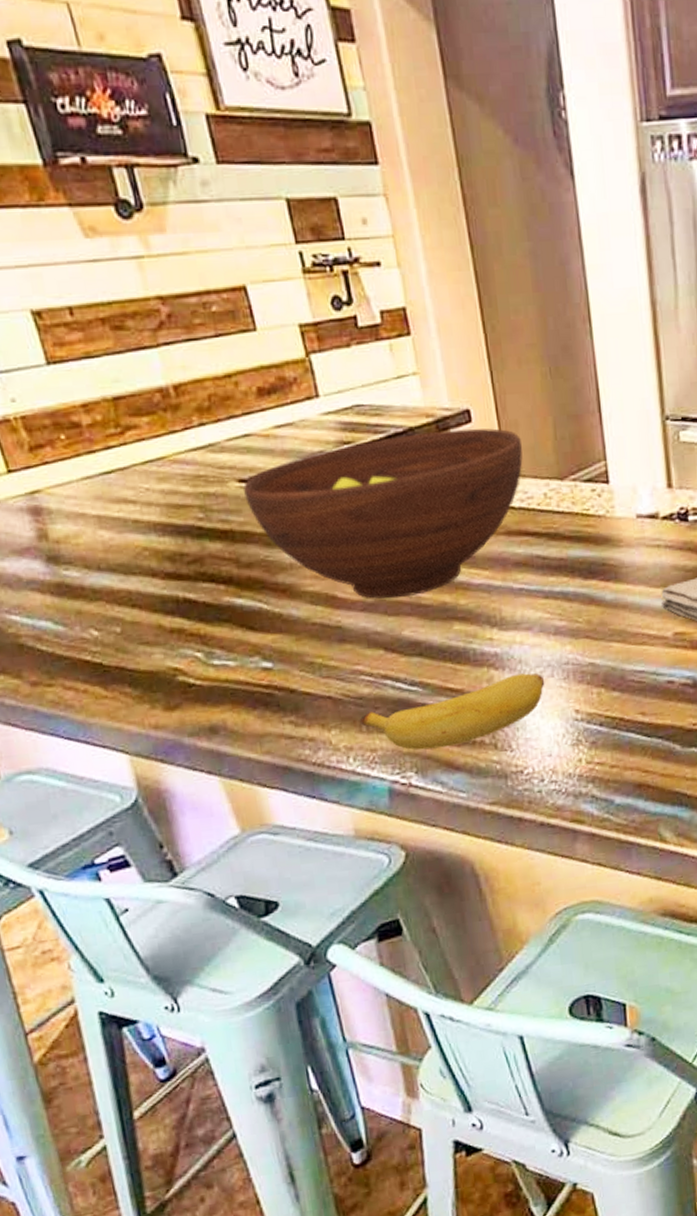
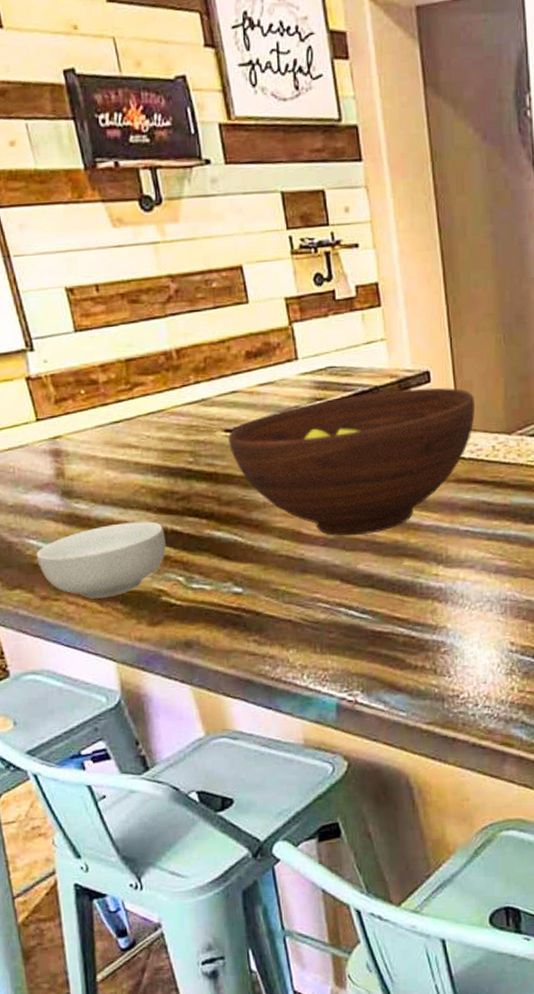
cereal bowl: none [21,589,179,682] -> present [37,521,166,599]
banana: present [360,673,545,750] -> none [315,607,484,672]

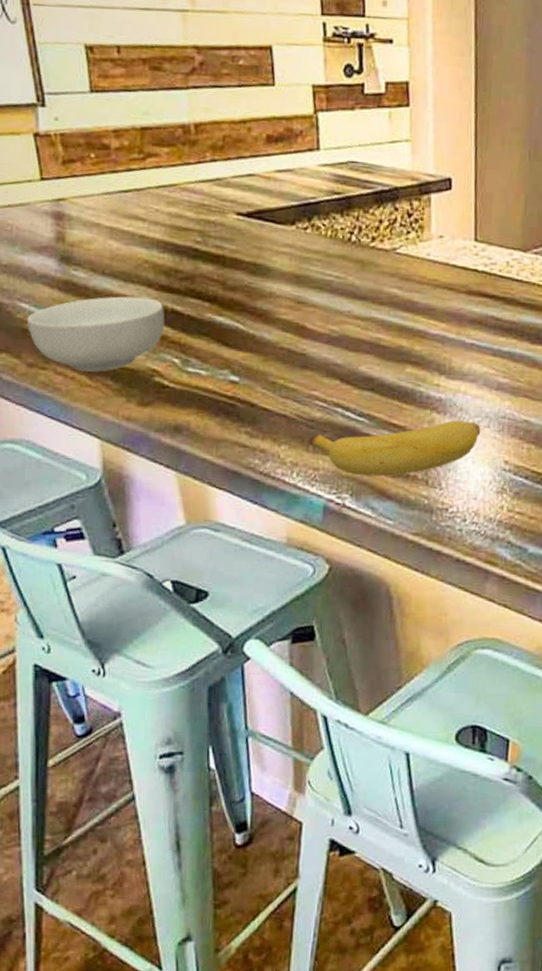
fruit bowl: present [227,387,476,536] -> none [239,193,494,337]
banana: none [315,607,484,672] -> present [308,420,481,477]

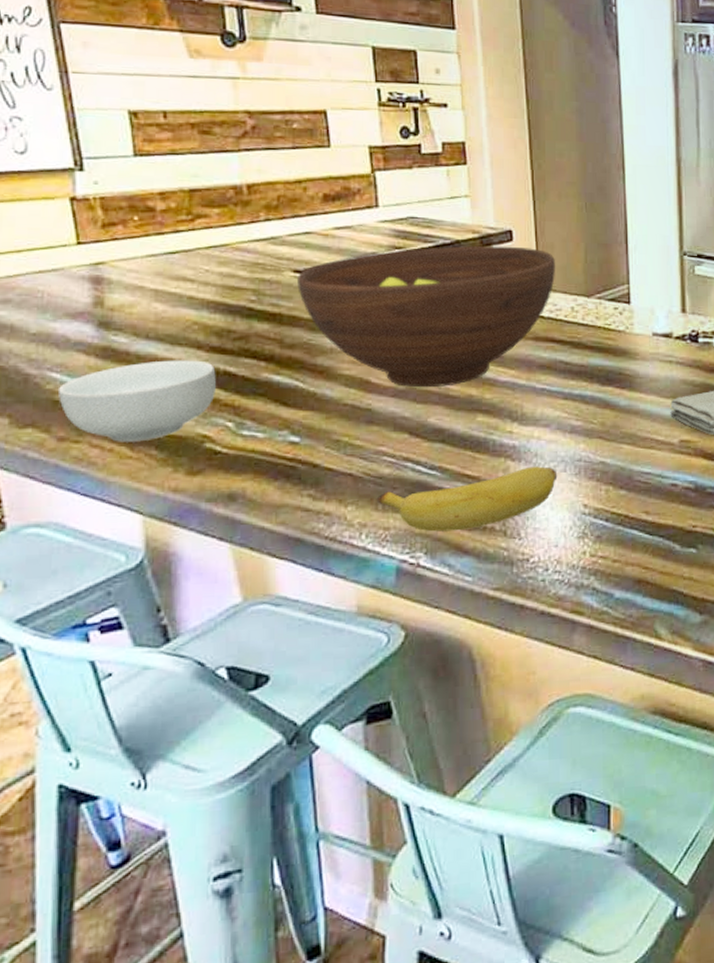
fruit bowl: none [239,193,494,337] -> present [296,245,556,388]

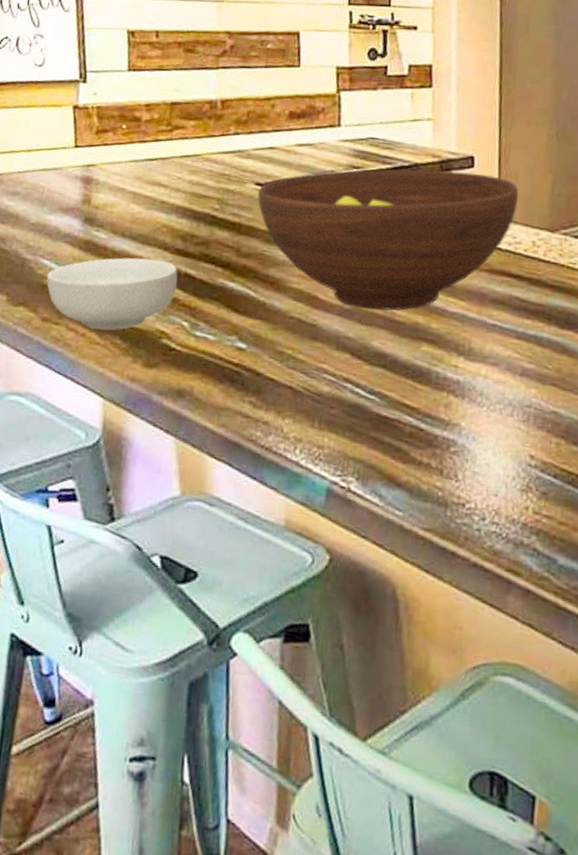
banana: present [377,466,558,532] -> none [314,405,503,462]

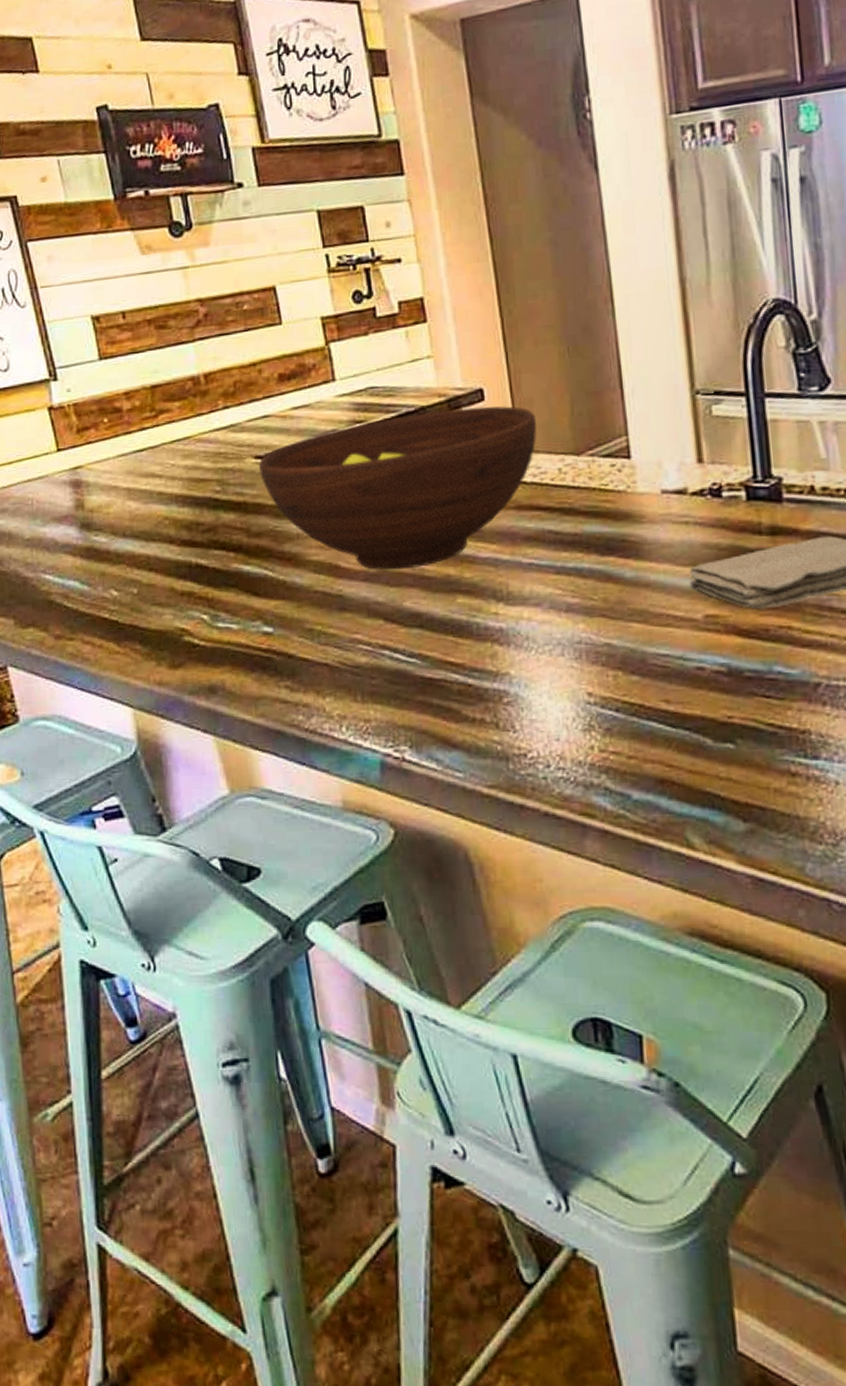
cereal bowl: present [46,257,178,331] -> none [52,555,190,638]

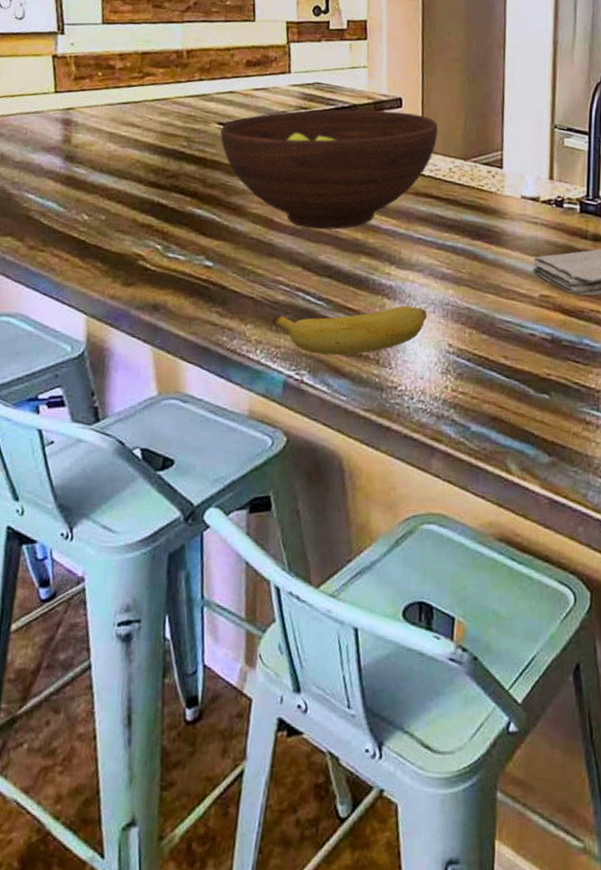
banana: none [356,650,554,724] -> present [272,305,427,356]

